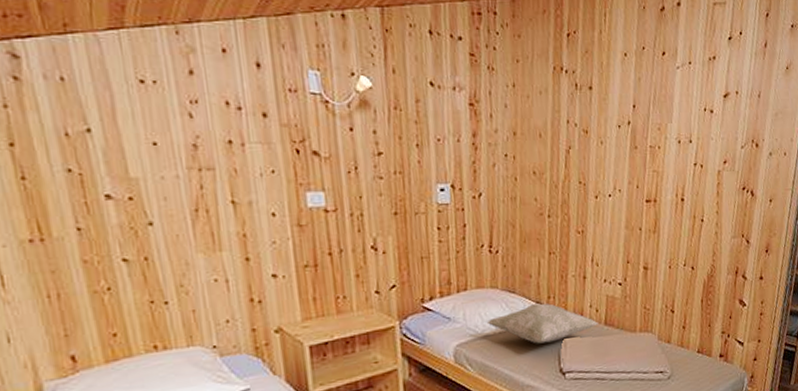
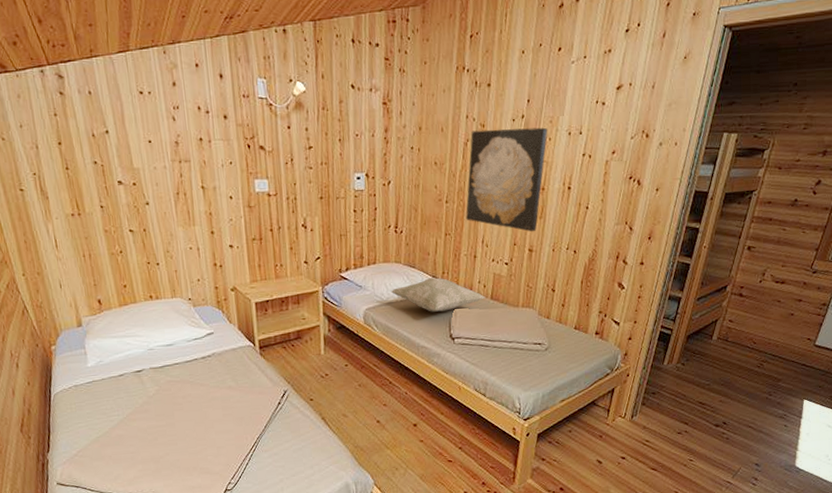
wall art: none [571,135,657,248] -> present [466,127,548,232]

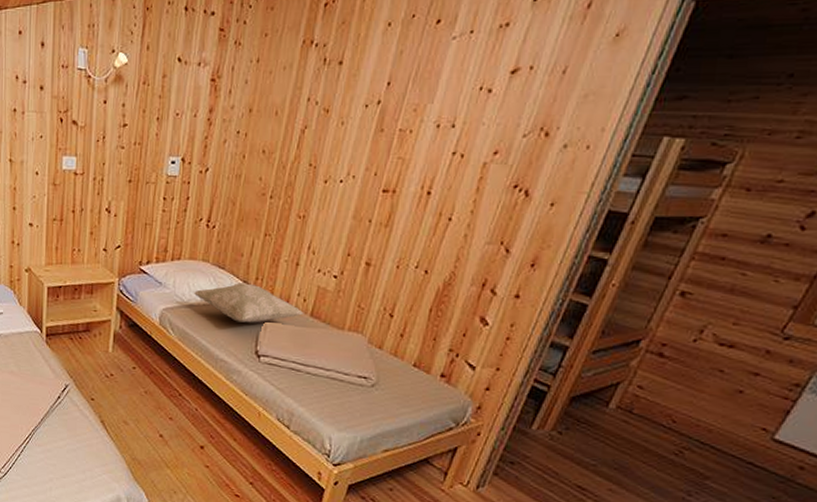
wall art: present [466,127,548,232] -> none [292,116,410,243]

